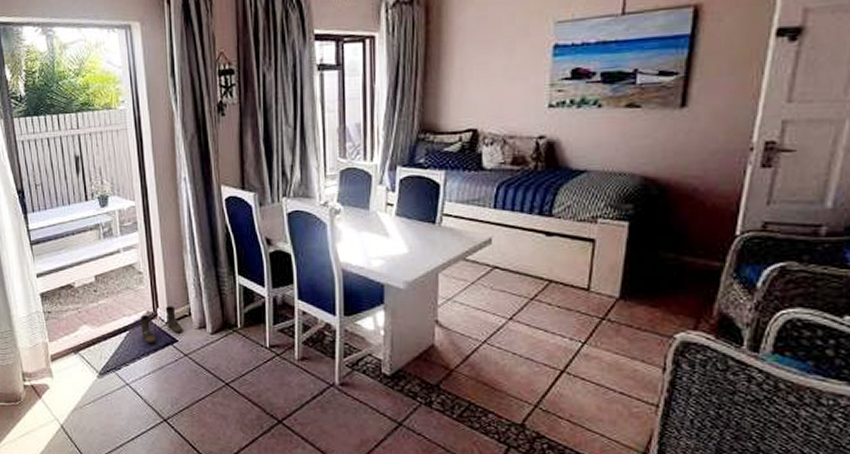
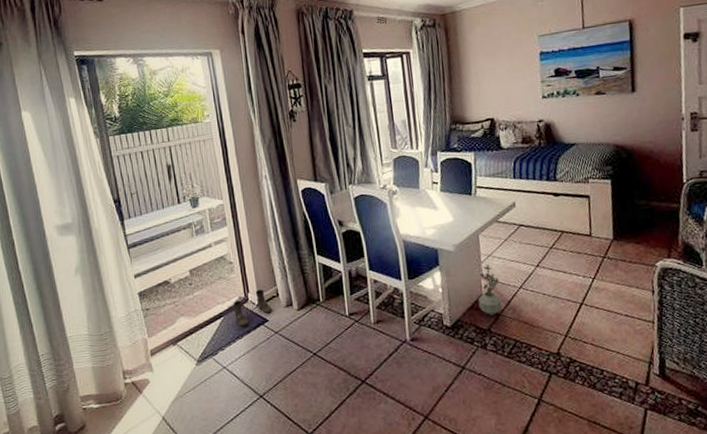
potted plant: none [427,310,461,371] -> present [478,264,502,316]

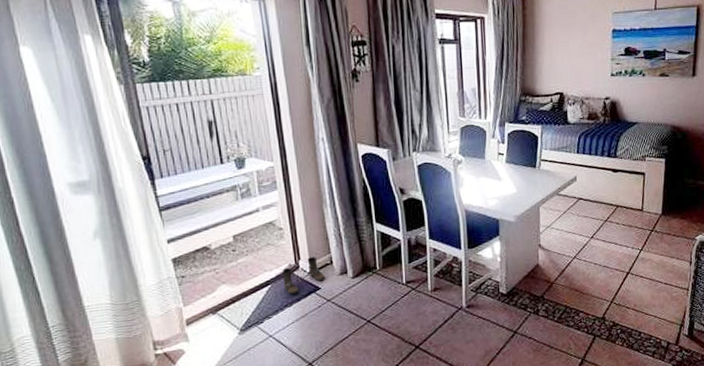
potted plant: present [478,264,502,316] -> none [534,235,557,284]

